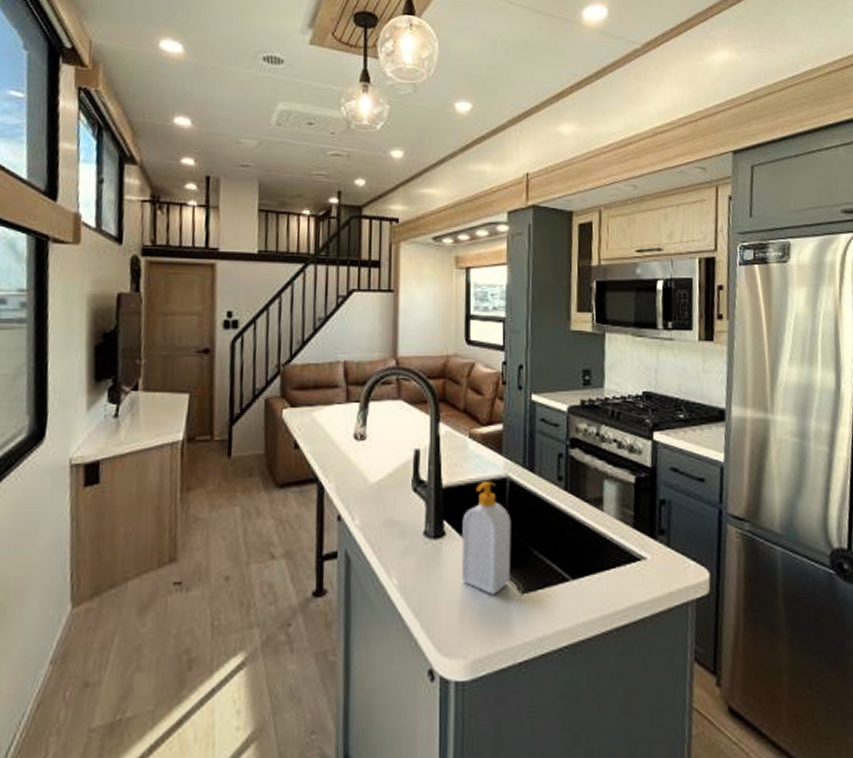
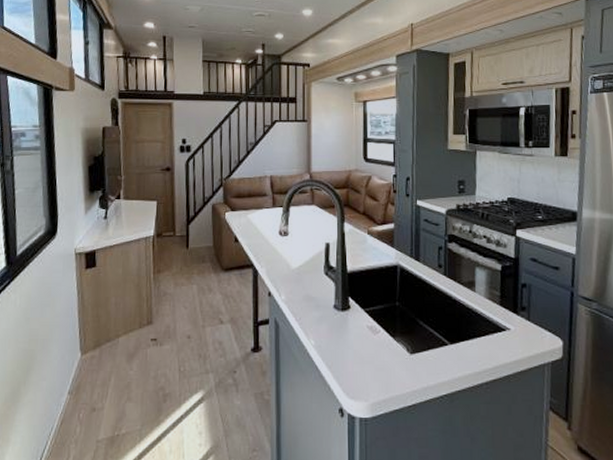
soap bottle: present [460,480,511,594] -> none [362,267,402,354]

